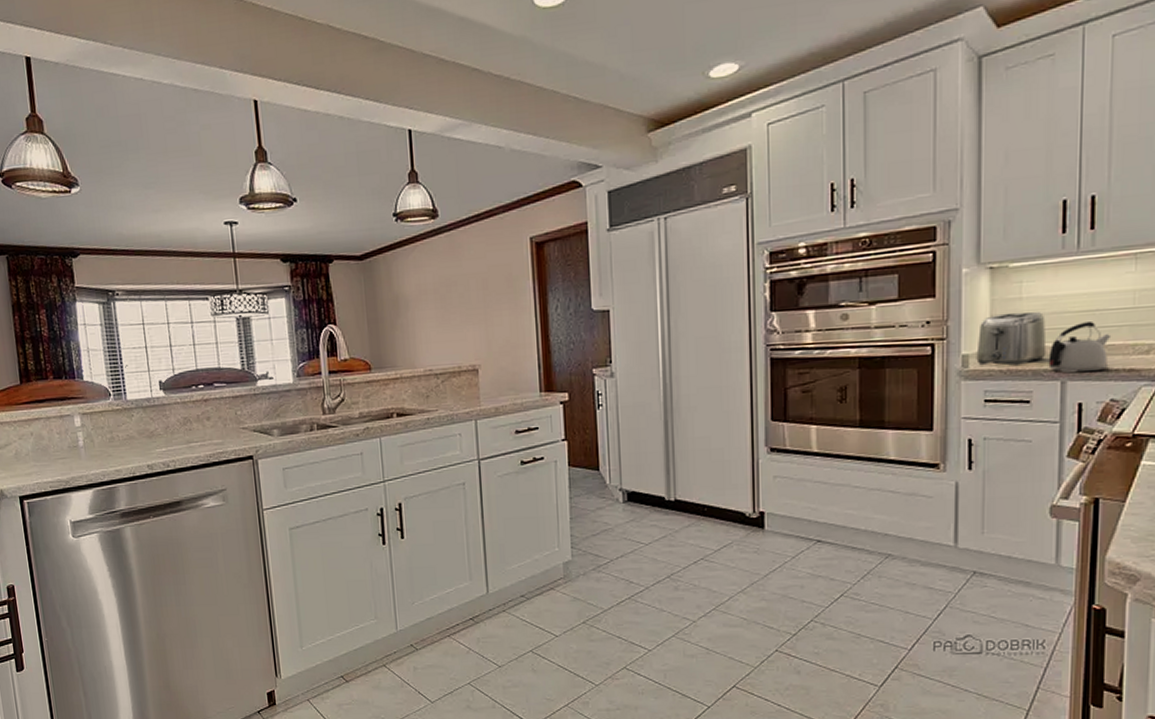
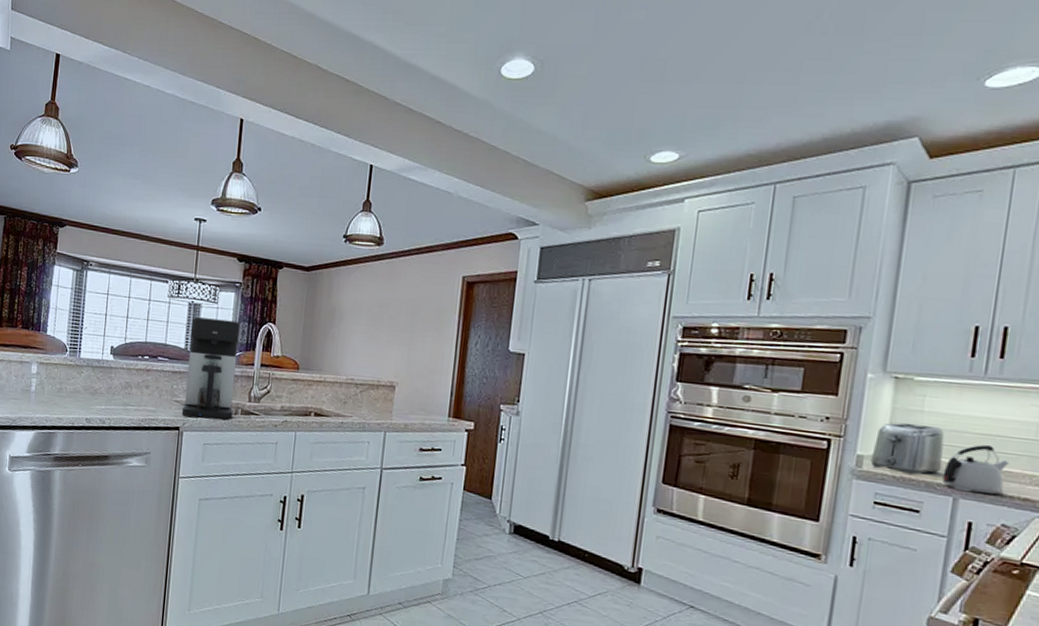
coffee maker: none [244,329,309,445] -> present [181,317,240,421]

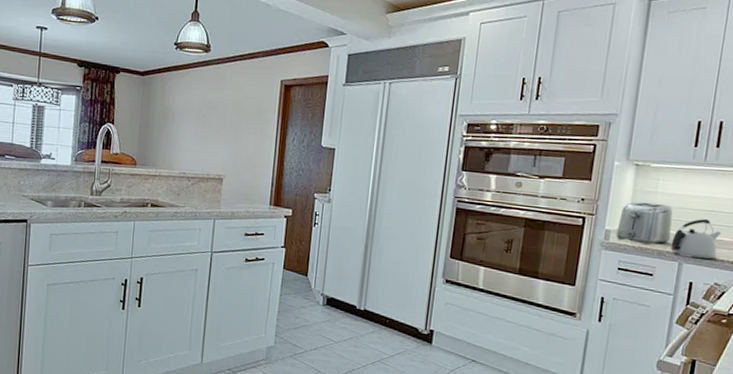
coffee maker: present [181,317,240,421] -> none [28,118,82,213]

